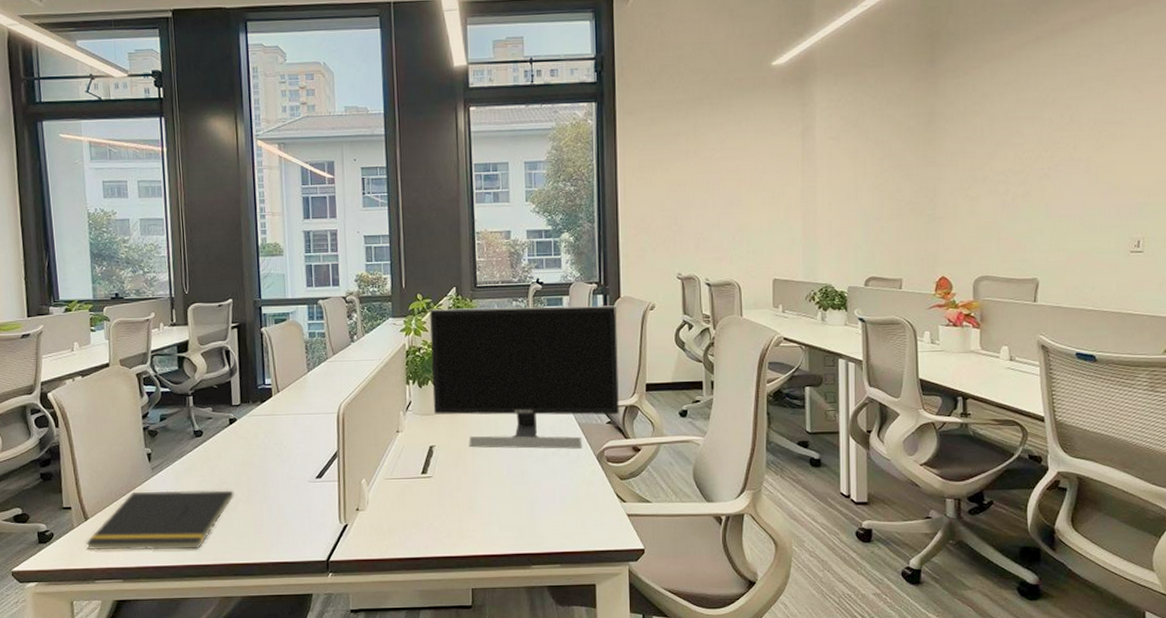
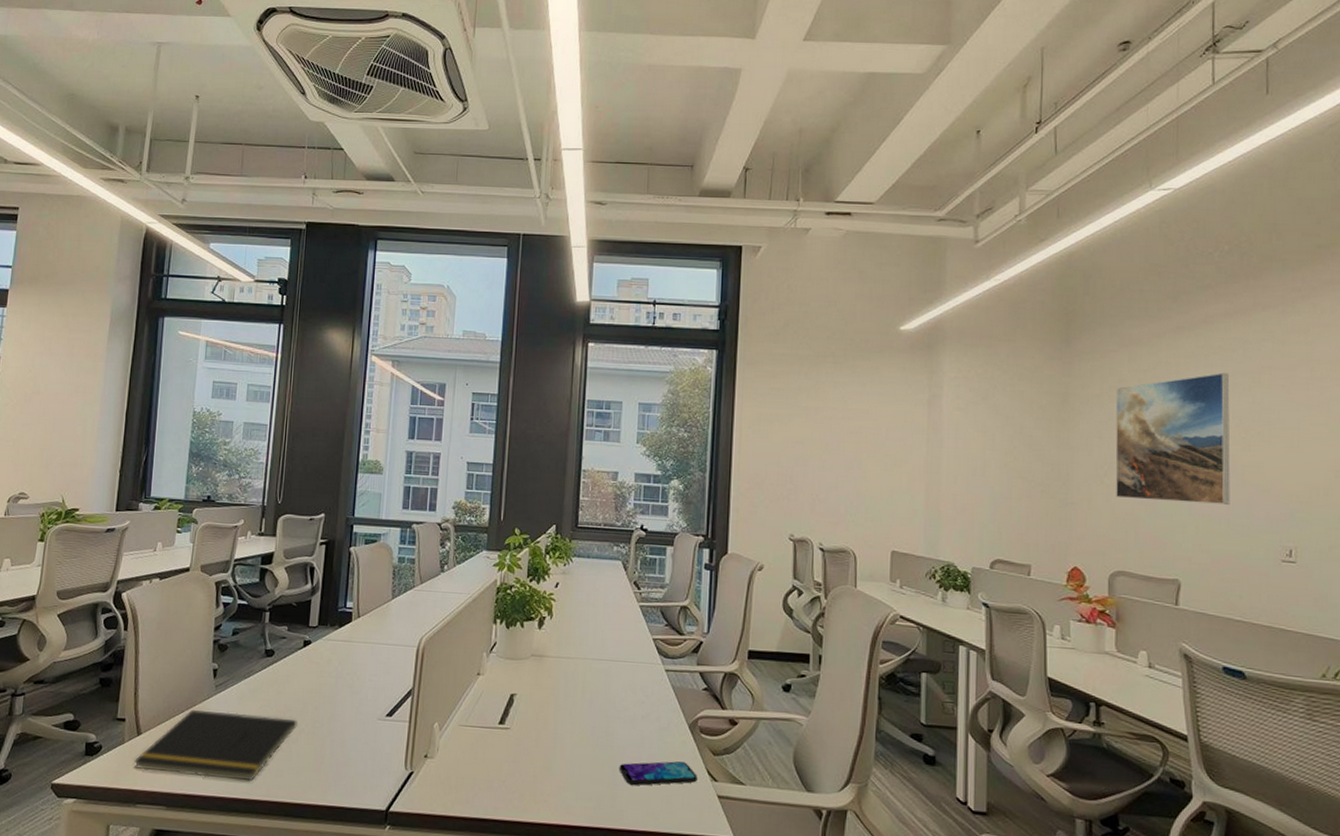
monitor: present [430,305,619,449] -> none [519,546,722,715]
smartphone: none [535,489,608,514] -> present [619,761,697,786]
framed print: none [979,78,1085,209] -> present [1115,372,1231,505]

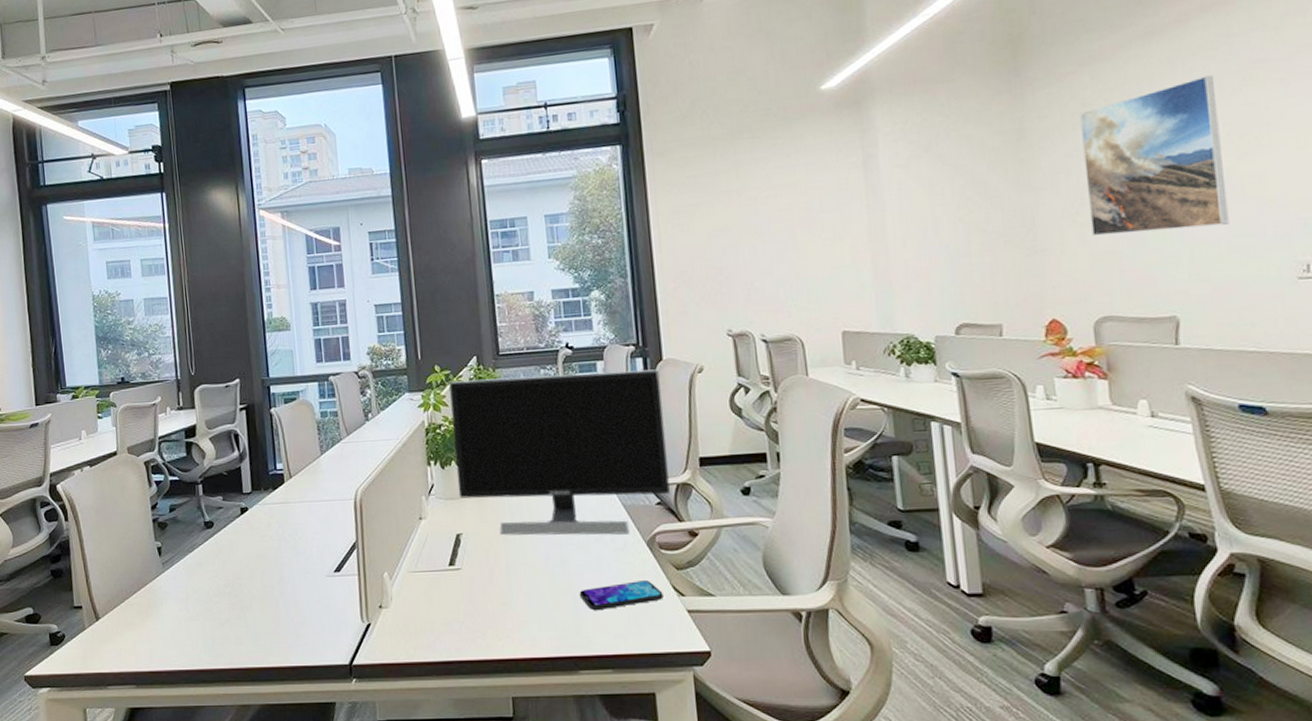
notepad: present [134,710,298,781] -> none [98,586,248,653]
monitor: none [519,546,722,715] -> present [449,369,670,535]

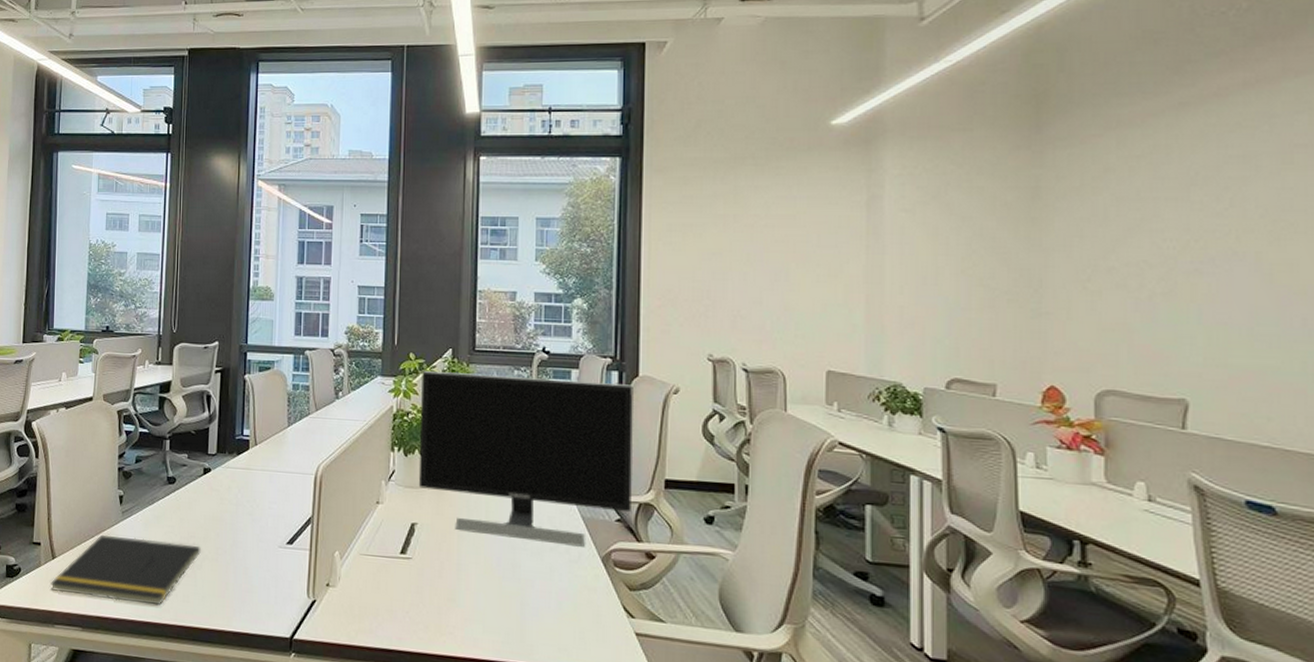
notepad: none [98,586,248,653] -> present [50,535,201,606]
smartphone: present [579,581,664,611] -> none [527,595,612,621]
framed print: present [1080,75,1229,237] -> none [1101,154,1253,310]

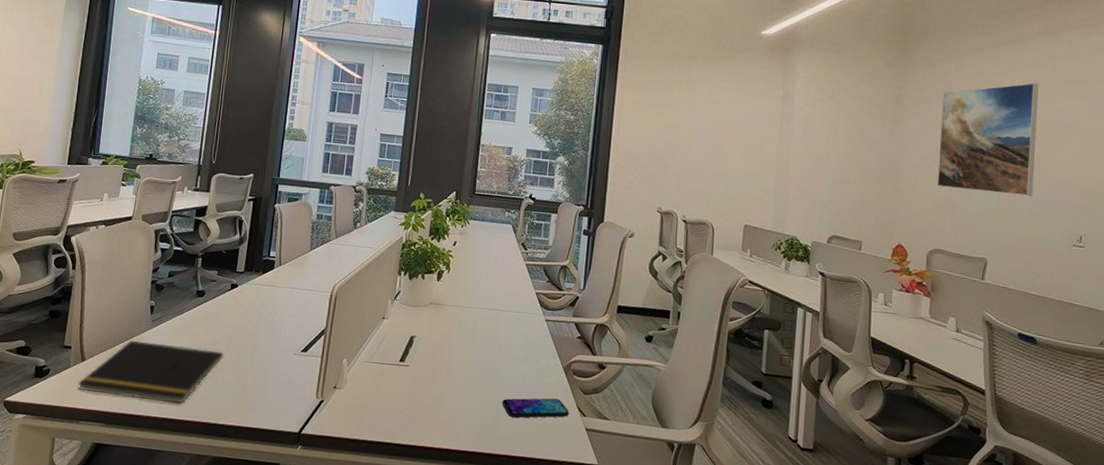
monitor: present [418,371,633,547] -> none [419,209,599,359]
smartphone: none [527,595,612,621] -> present [502,398,569,418]
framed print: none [1101,154,1253,310] -> present [937,83,1039,196]

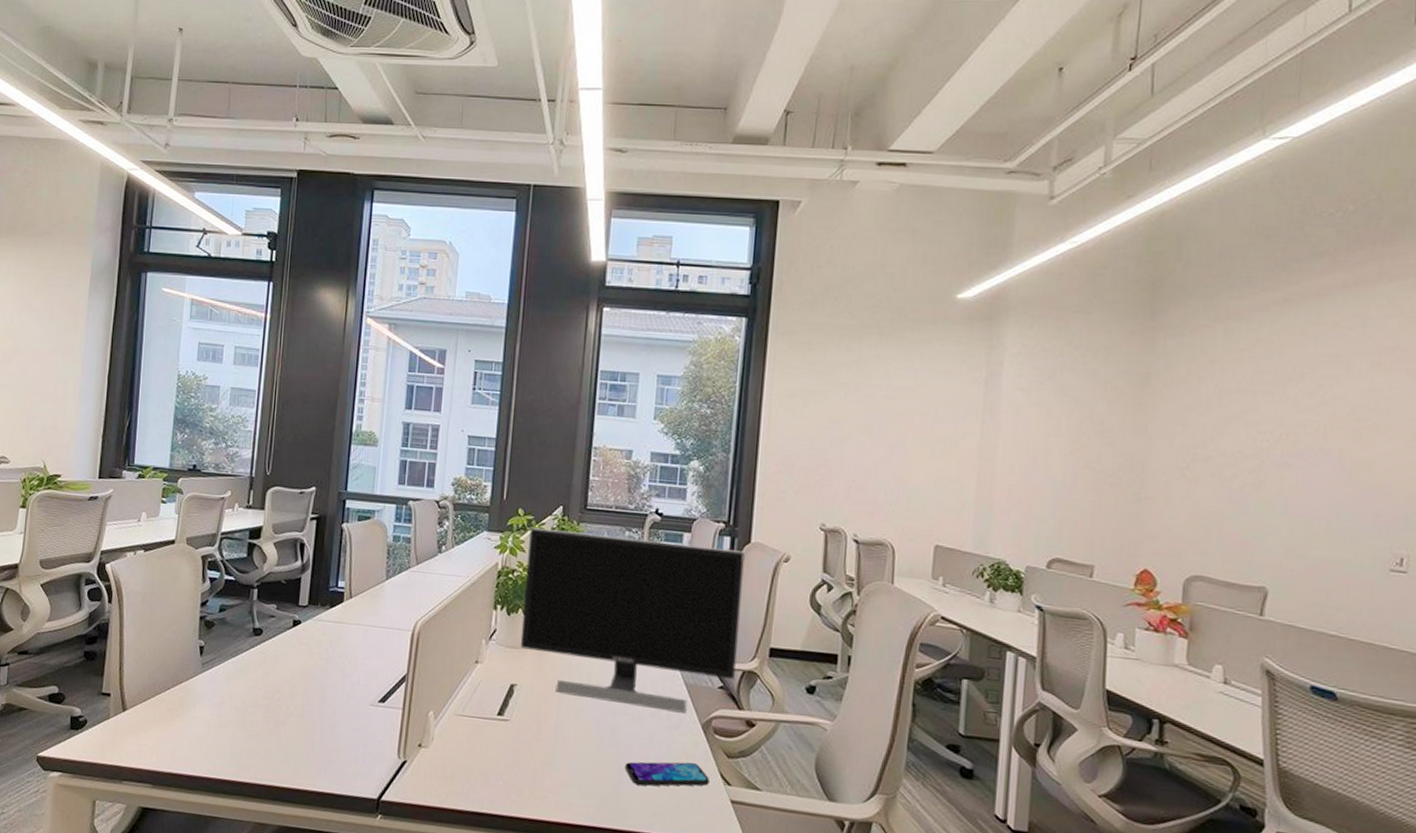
notepad: present [78,341,224,404] -> none [119,687,286,763]
monitor: none [419,209,599,359] -> present [520,528,745,713]
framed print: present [937,83,1039,196] -> none [1198,353,1343,505]

